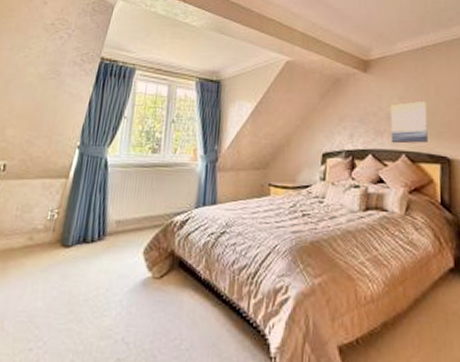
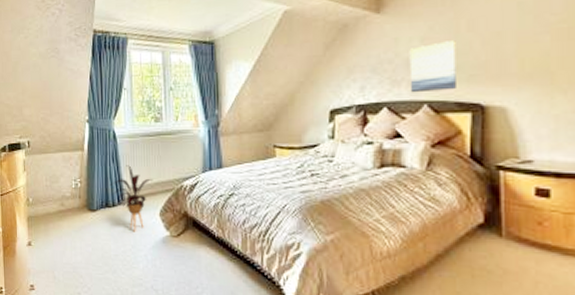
house plant: none [92,196,142,273] -> present [110,165,153,232]

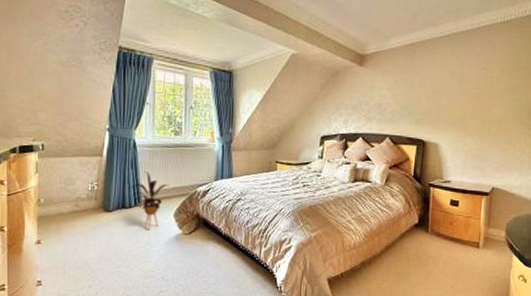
wall art: present [409,40,456,93] -> none [378,93,411,129]

